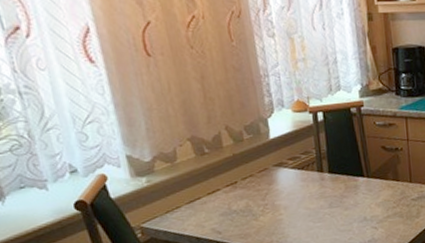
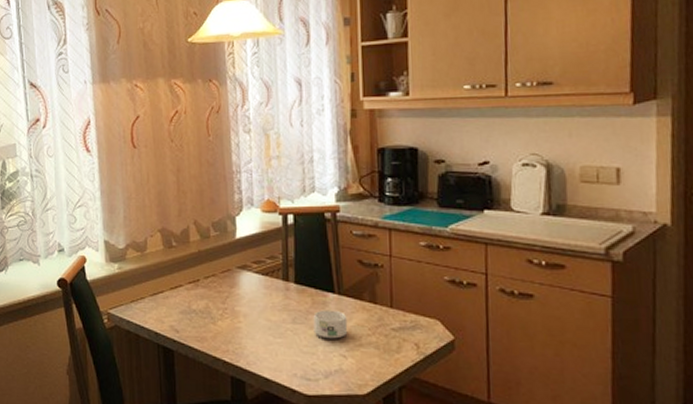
mug: none [347,191,377,216] -> present [313,309,348,339]

